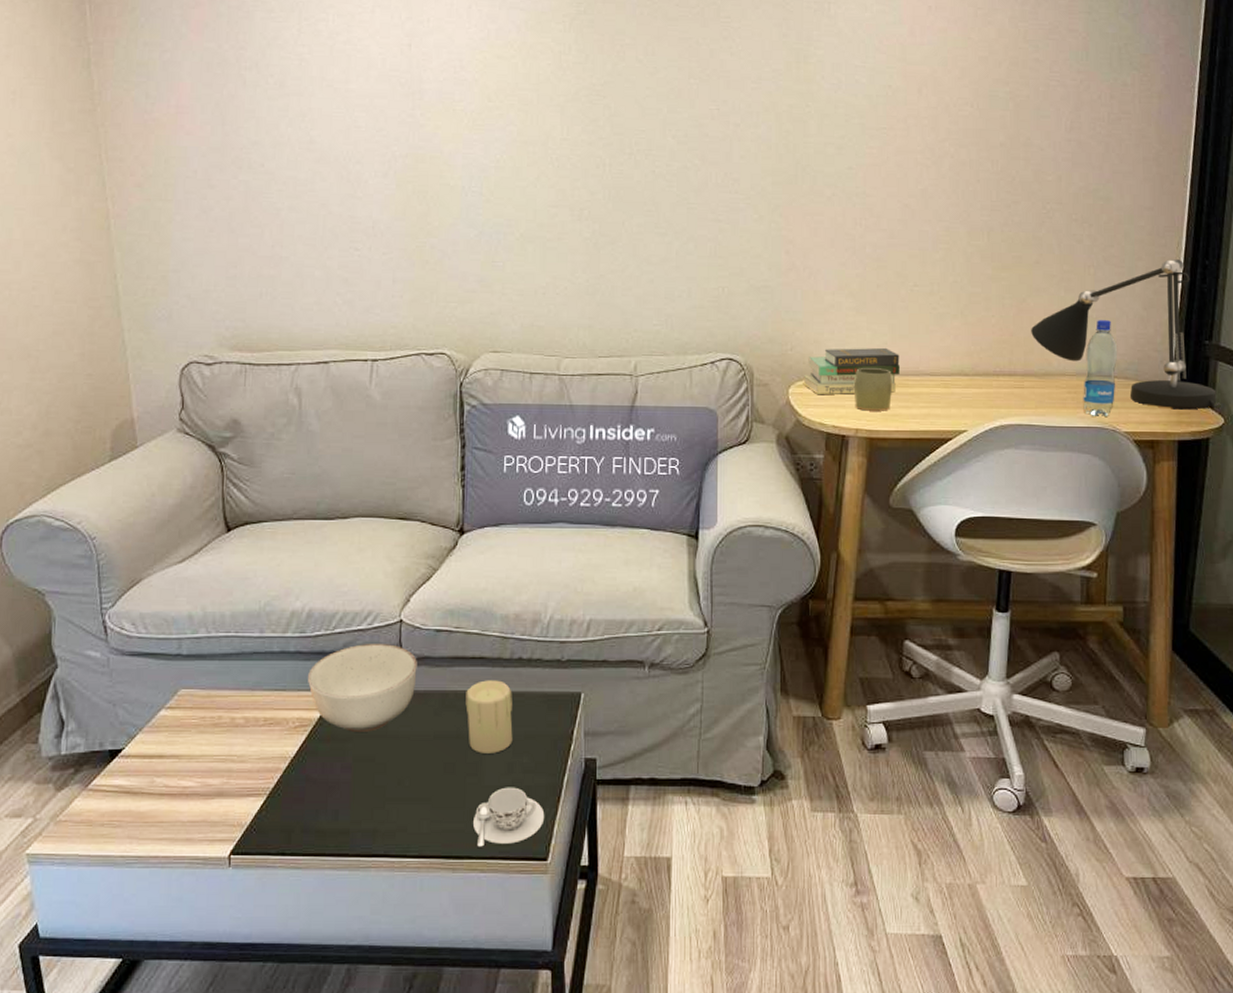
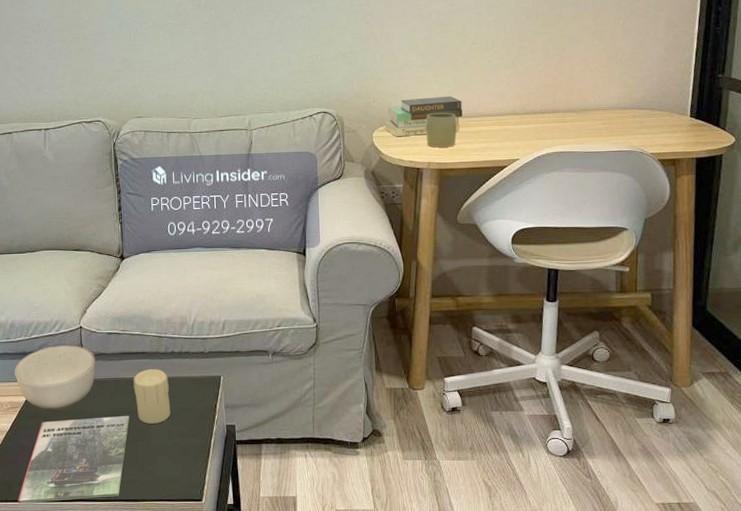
magazine: none [299,742,457,858] -> present [18,416,129,504]
teacup: present [473,787,545,847] -> none [145,448,199,492]
desk lamp: present [1031,259,1221,409] -> none [571,8,732,132]
bottle: present [1083,320,1118,418] -> none [615,62,644,143]

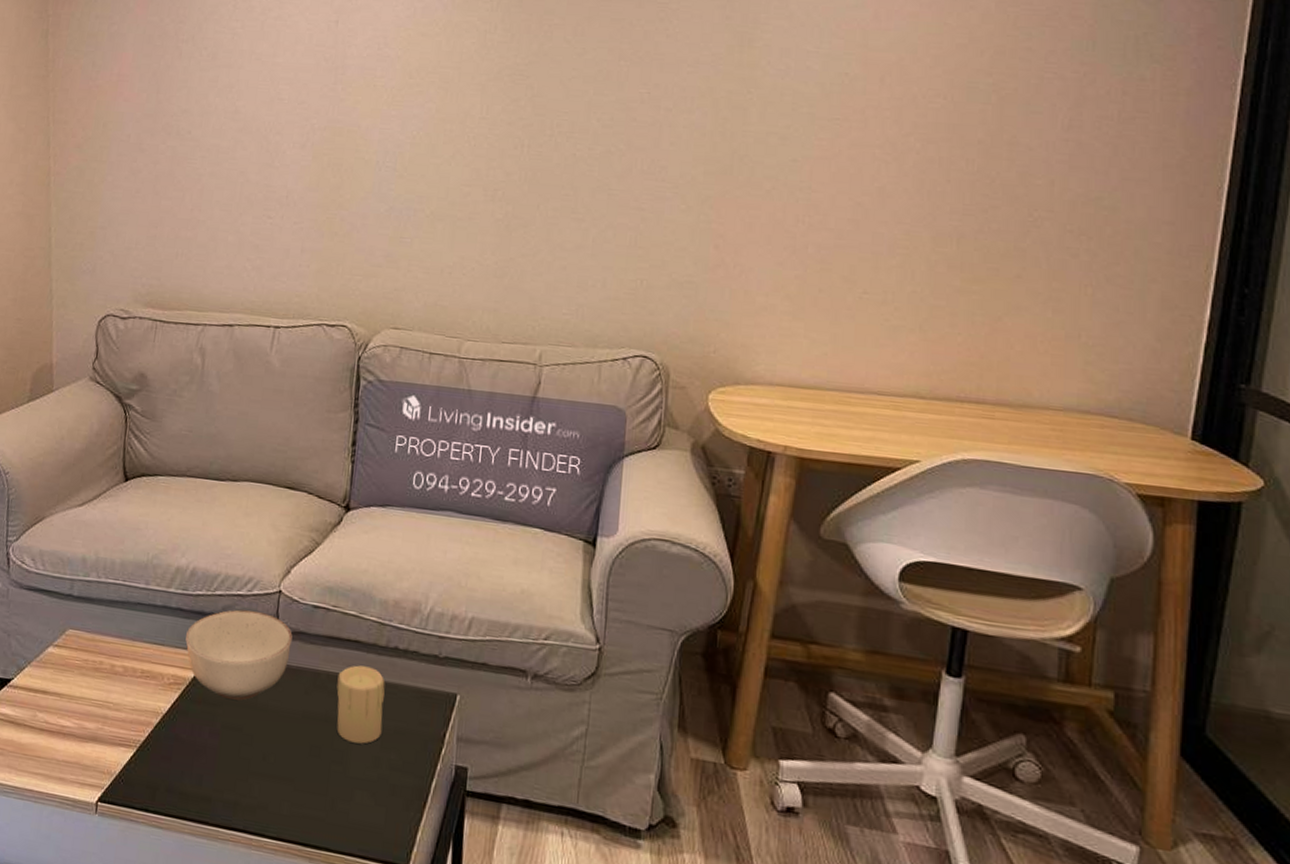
magazine: present [18,416,129,504] -> none [161,710,325,837]
books: present [384,95,462,137] -> none [725,354,842,410]
mug: present [425,113,458,148] -> none [784,379,832,430]

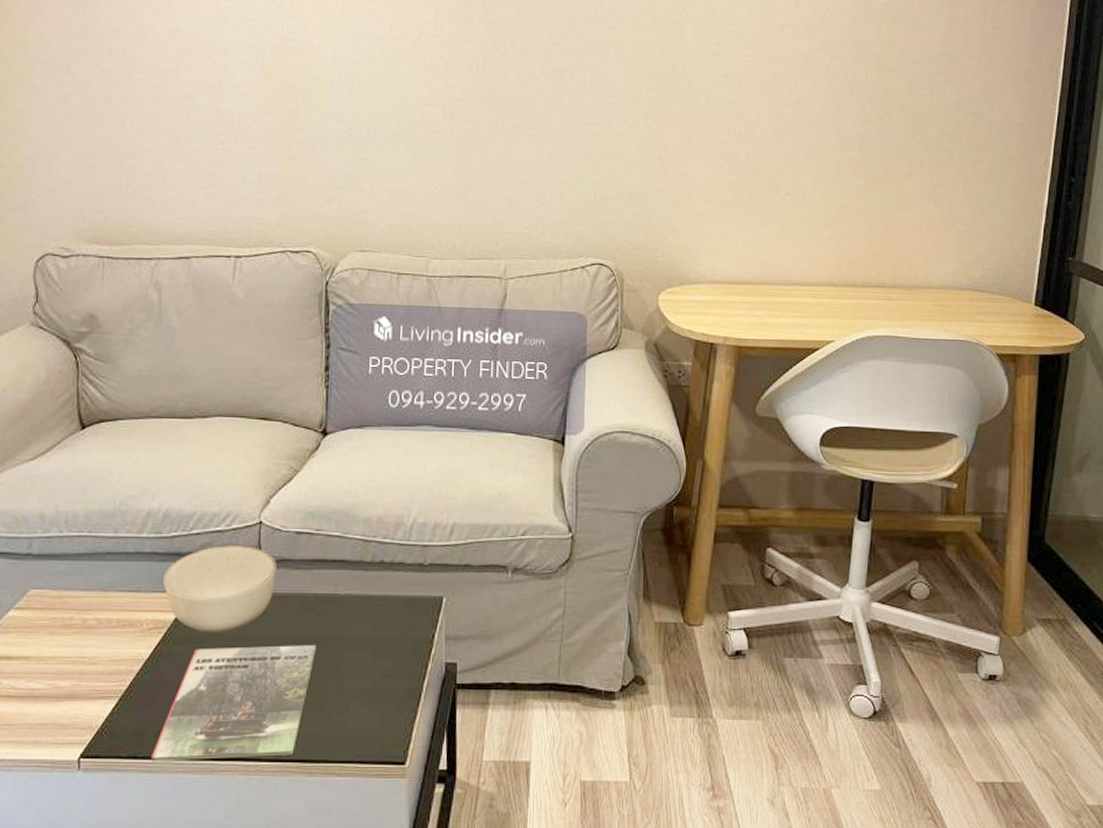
magazine: none [161,710,325,837] -> present [151,645,316,762]
candle: present [336,665,385,744] -> none [325,583,373,657]

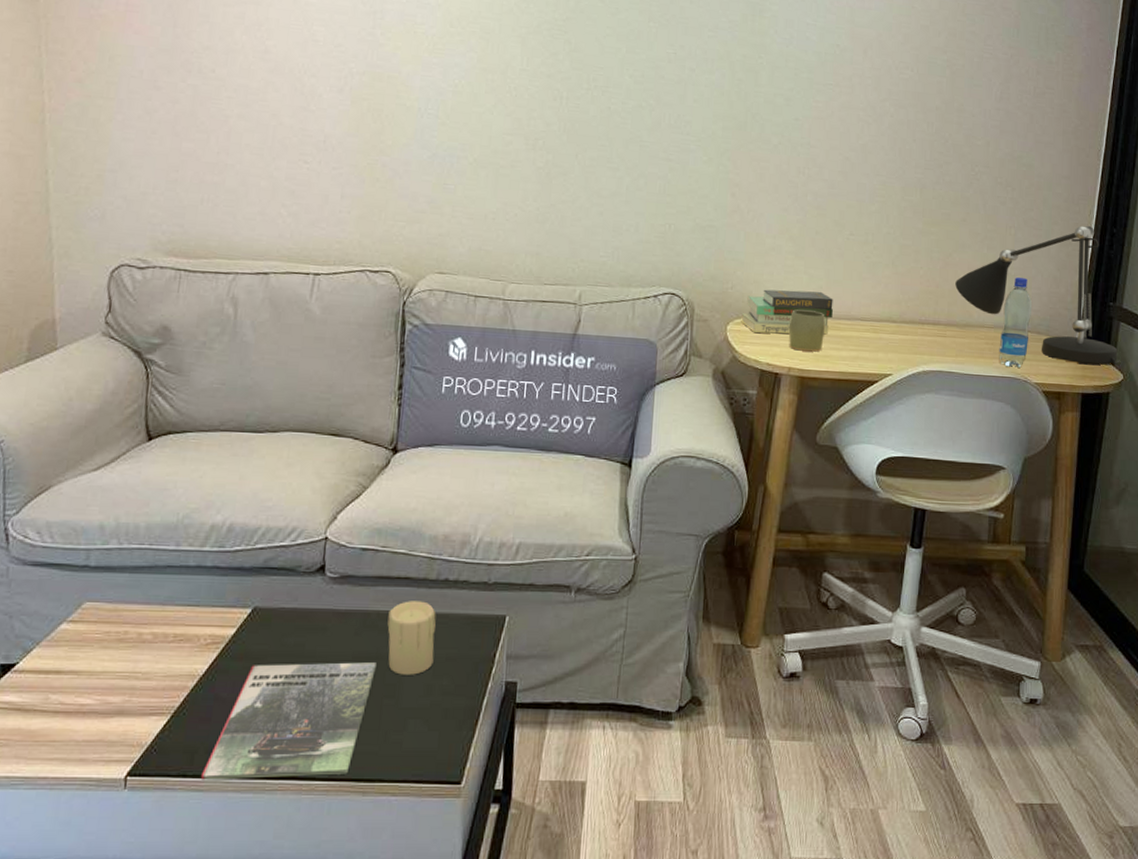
bowl: present [162,545,277,634] -> none [223,560,340,651]
candle: none [325,583,373,657] -> present [387,601,436,675]
books: none [673,256,770,303] -> present [741,289,833,335]
mug: none [723,276,763,320] -> present [788,309,826,352]
desk lamp: none [900,176,1082,325] -> present [955,226,1121,366]
bottle: none [948,234,984,331] -> present [999,277,1033,369]

